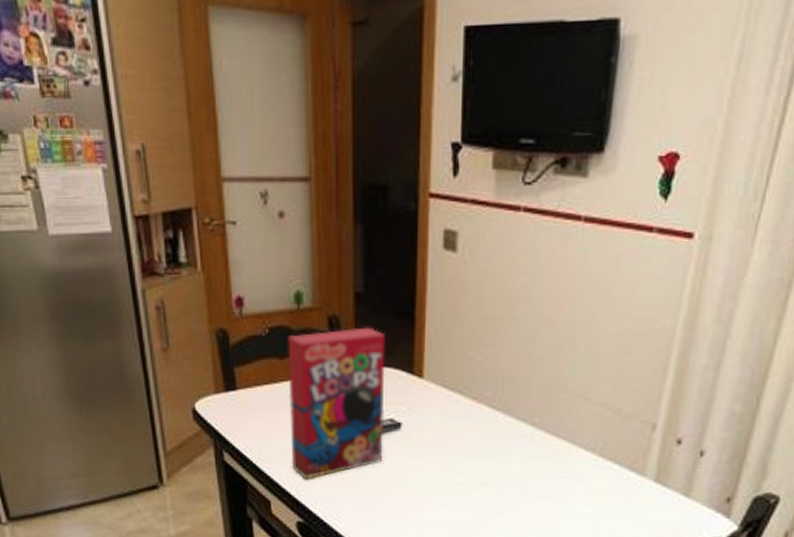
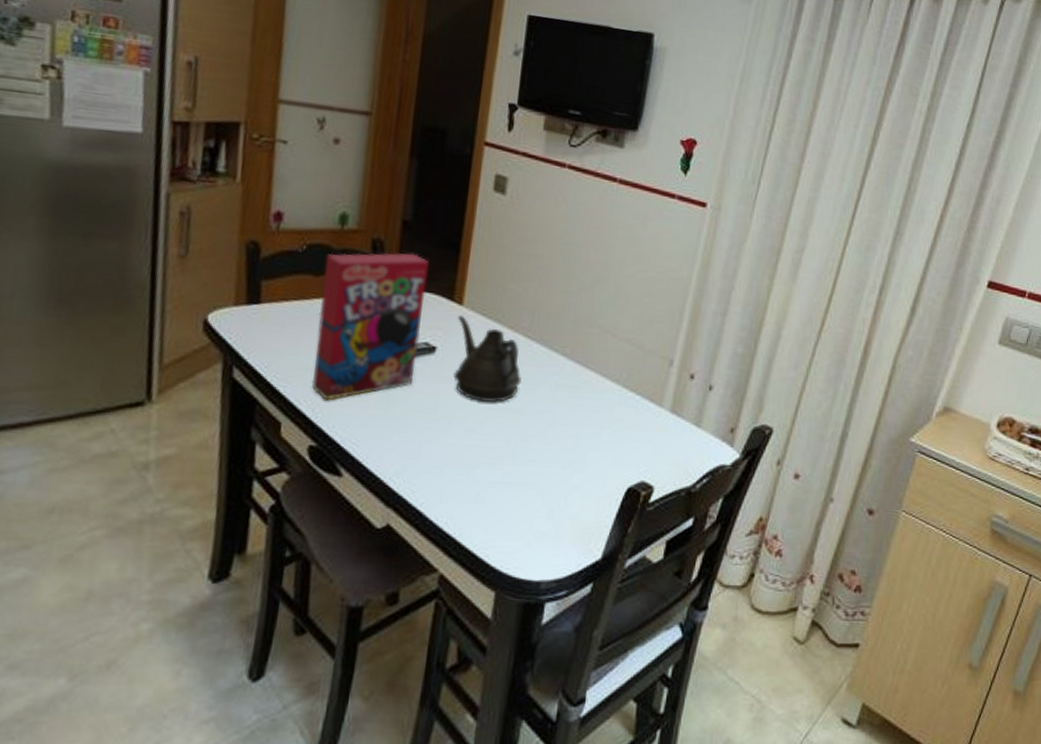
teapot: none [419,389,489,476] -> present [453,315,521,402]

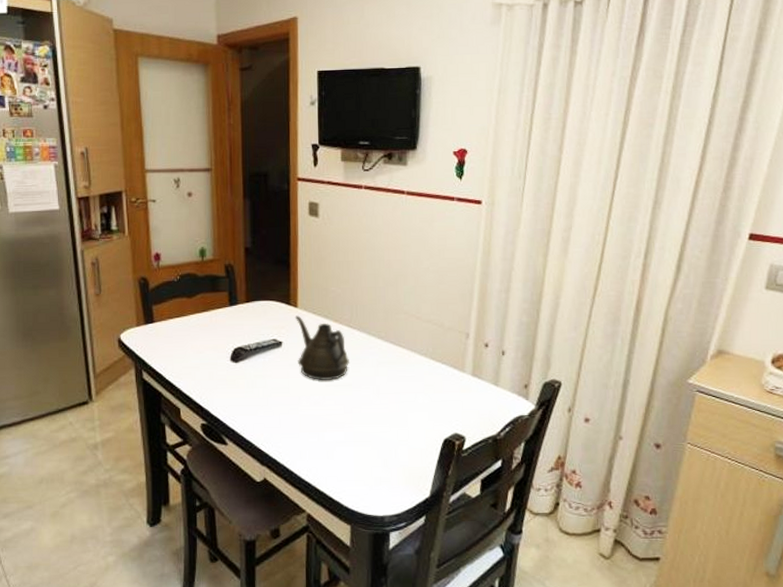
cereal box: present [311,253,429,401] -> none [194,272,269,389]

